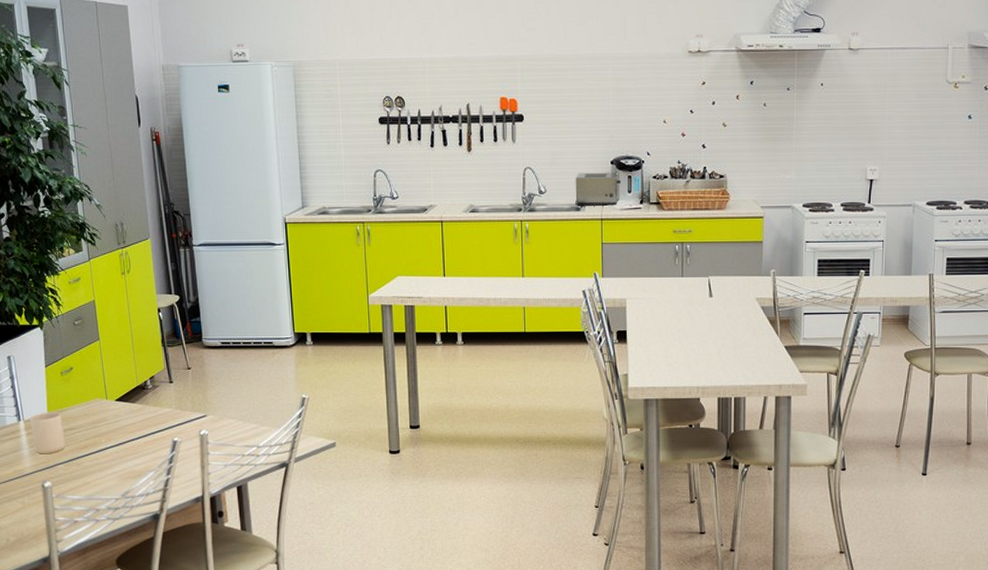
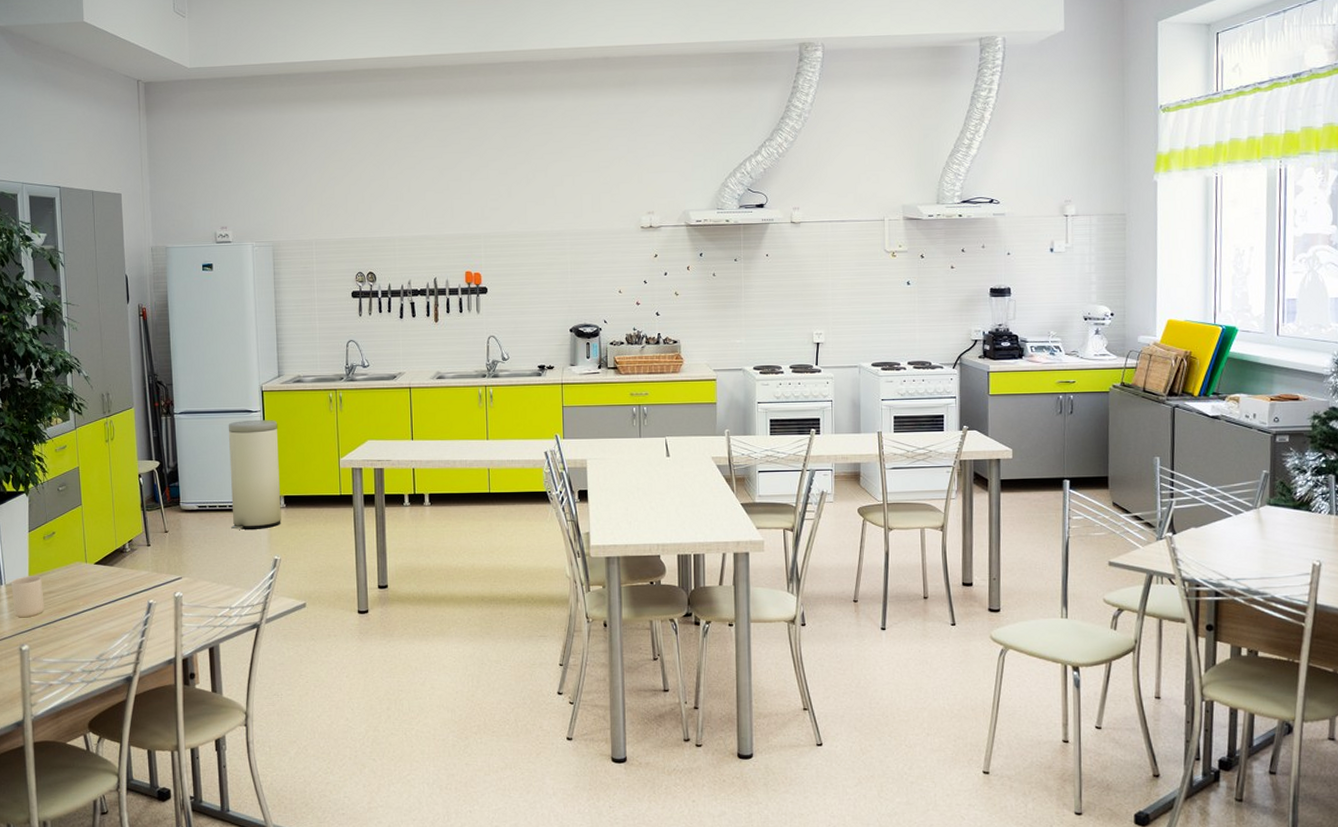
pedal bin: none [250,253,309,367] -> present [228,419,281,530]
toaster: present [575,172,620,206] -> none [536,339,579,372]

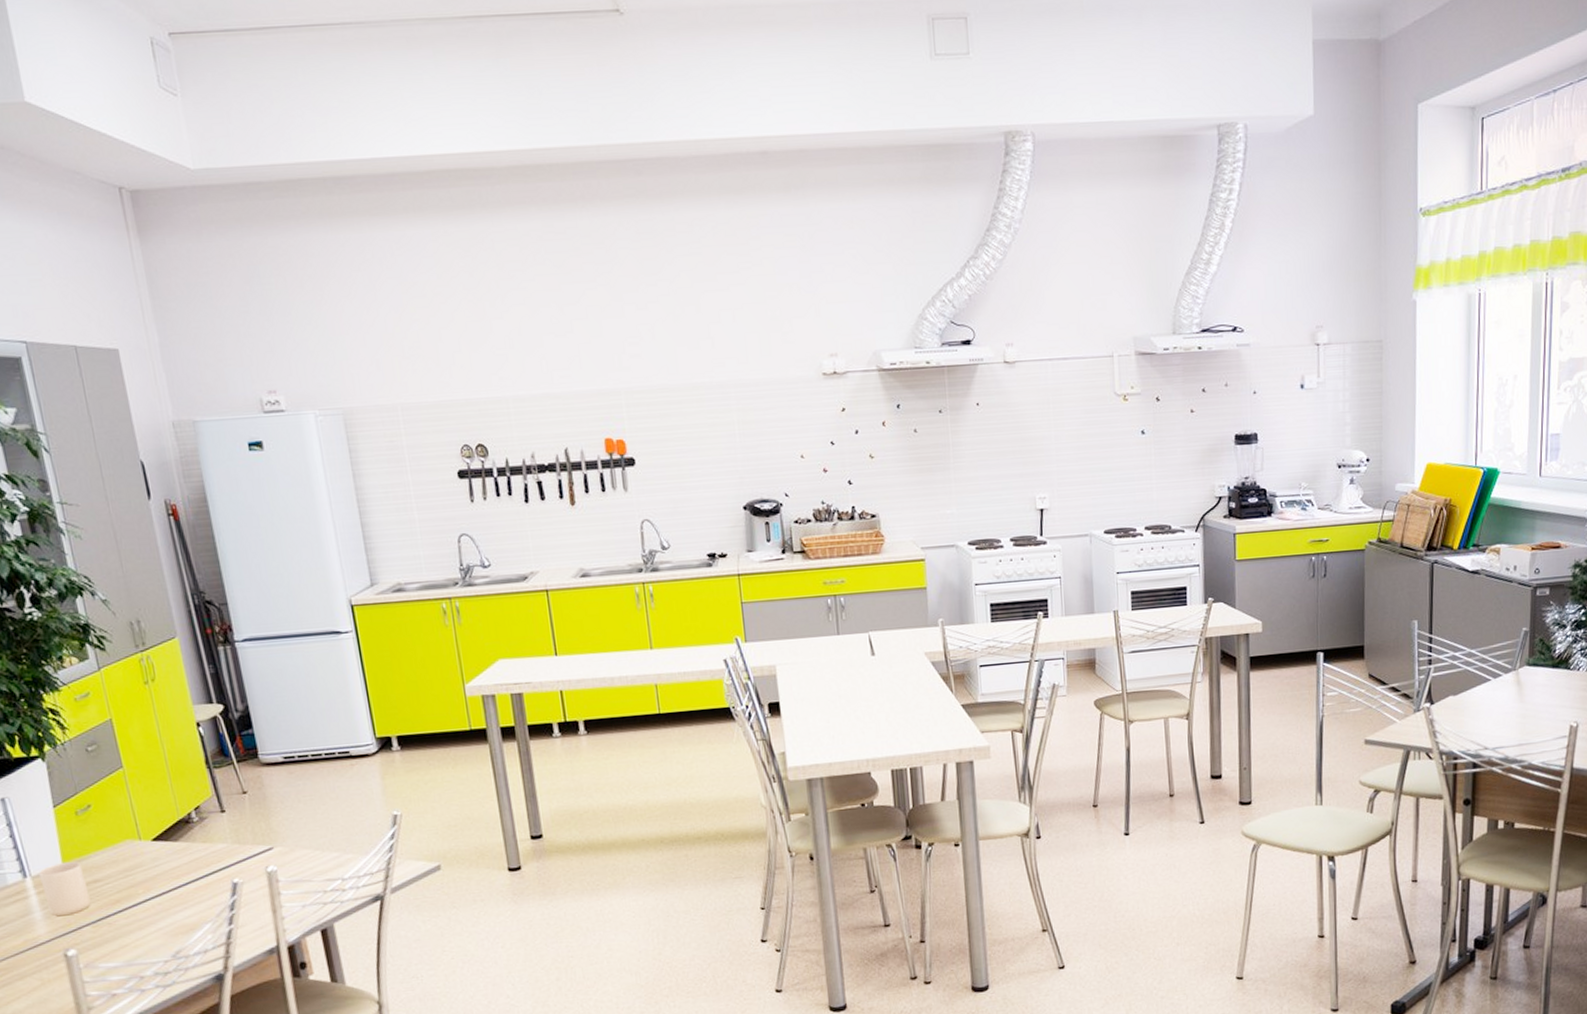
pedal bin: present [228,419,281,530] -> none [310,641,397,783]

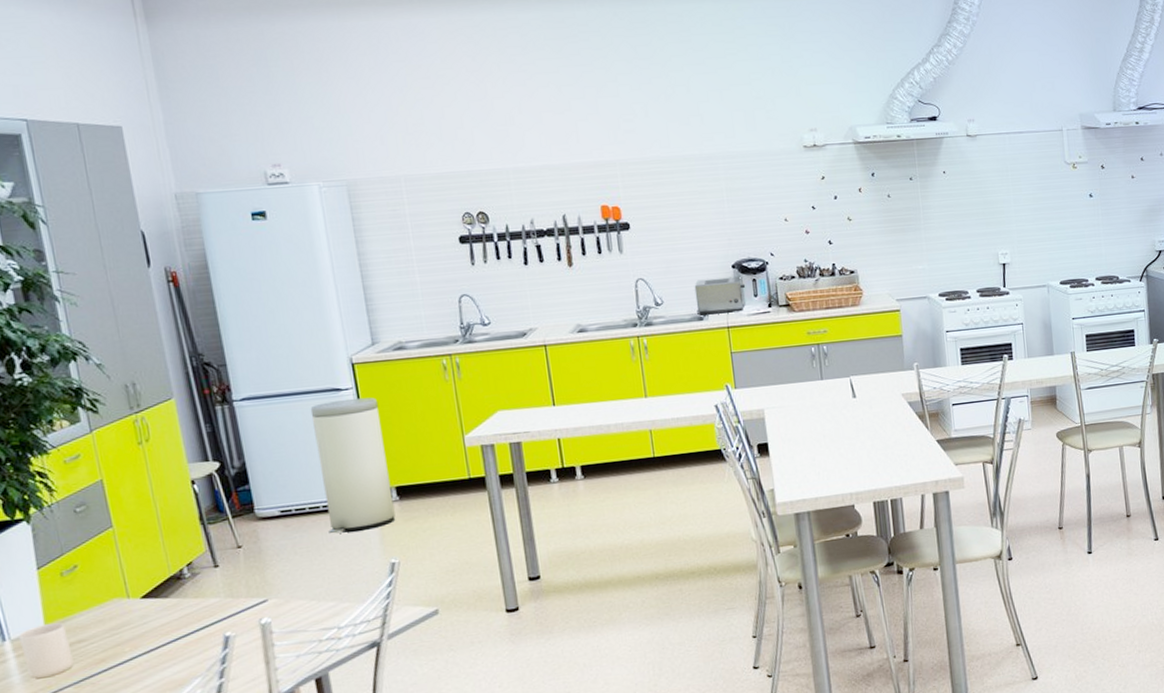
pedal bin: none [310,641,397,783] -> present [310,397,396,534]
toaster: none [703,519,757,561] -> present [694,276,745,316]

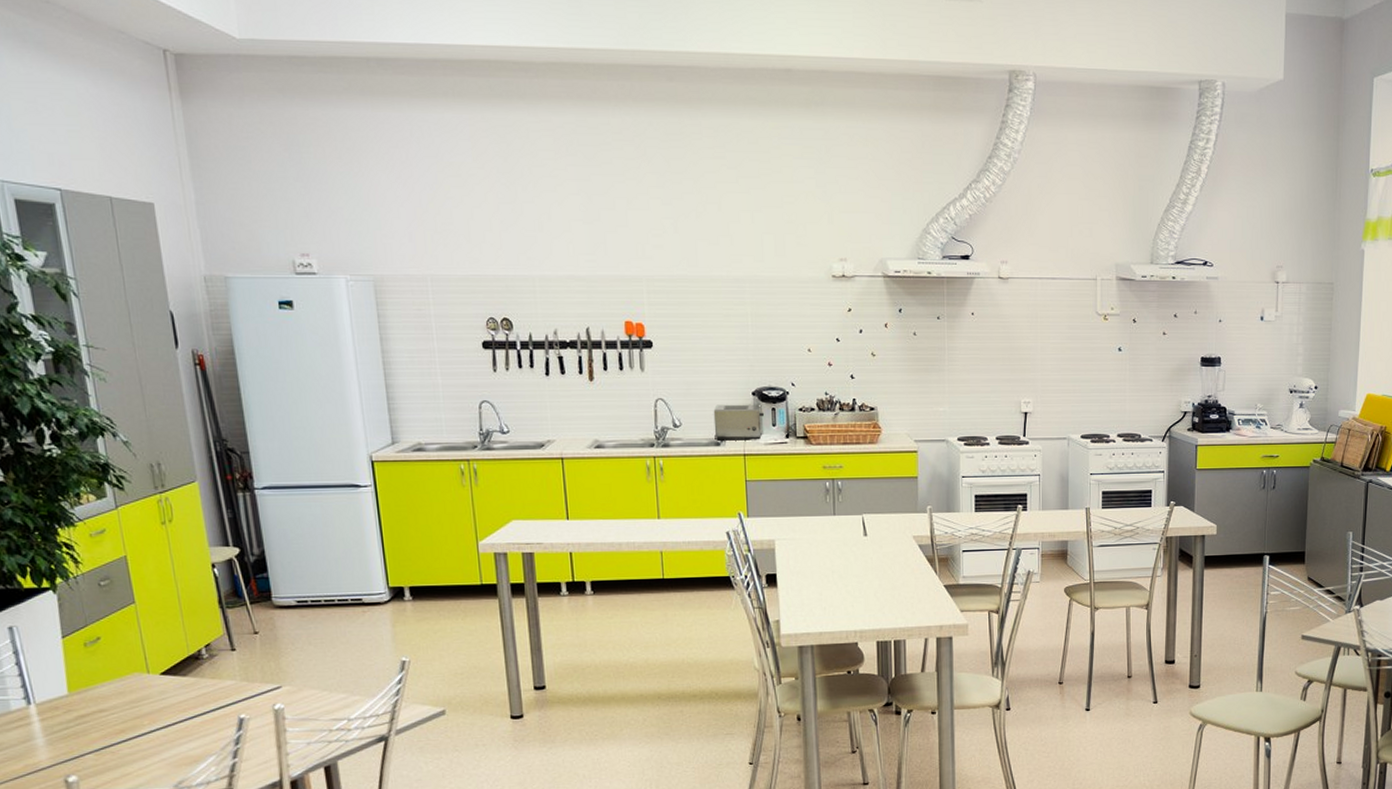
cup: present [19,623,74,678] -> none [43,691,95,742]
pedal bin: present [310,397,396,534] -> none [329,495,408,628]

